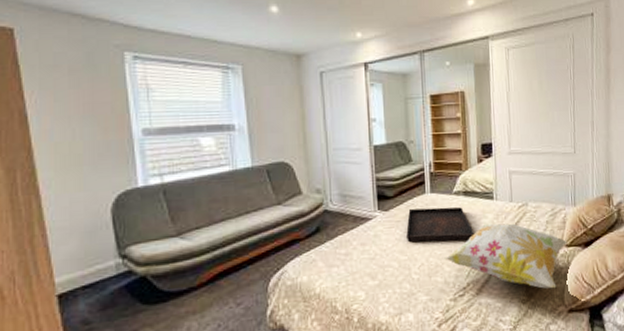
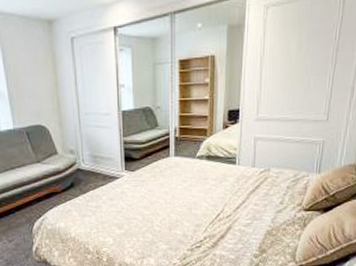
serving tray: present [406,207,475,242] -> none [150,170,214,200]
decorative pillow: present [444,223,568,289] -> none [184,186,307,247]

